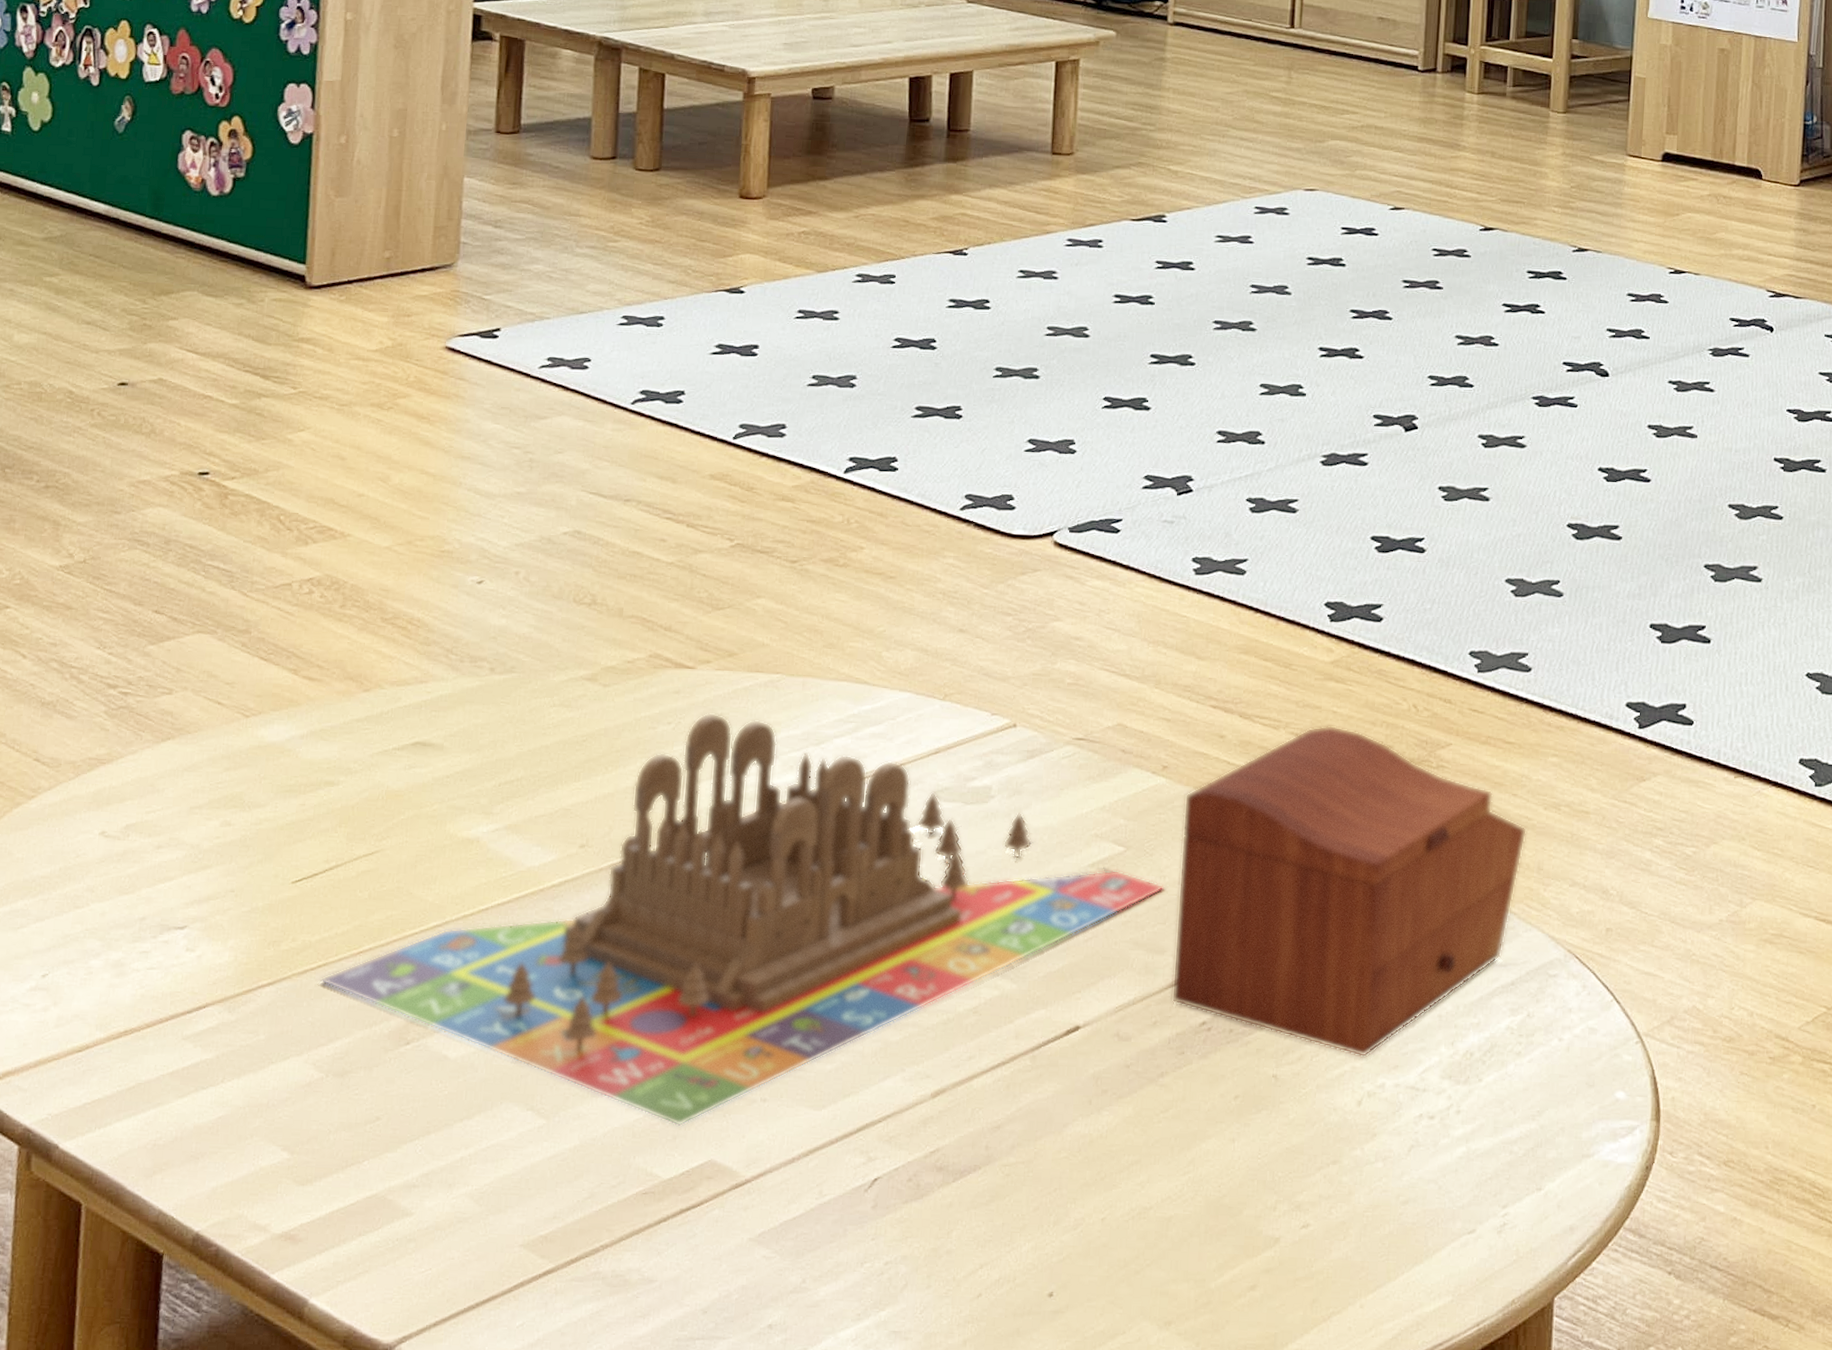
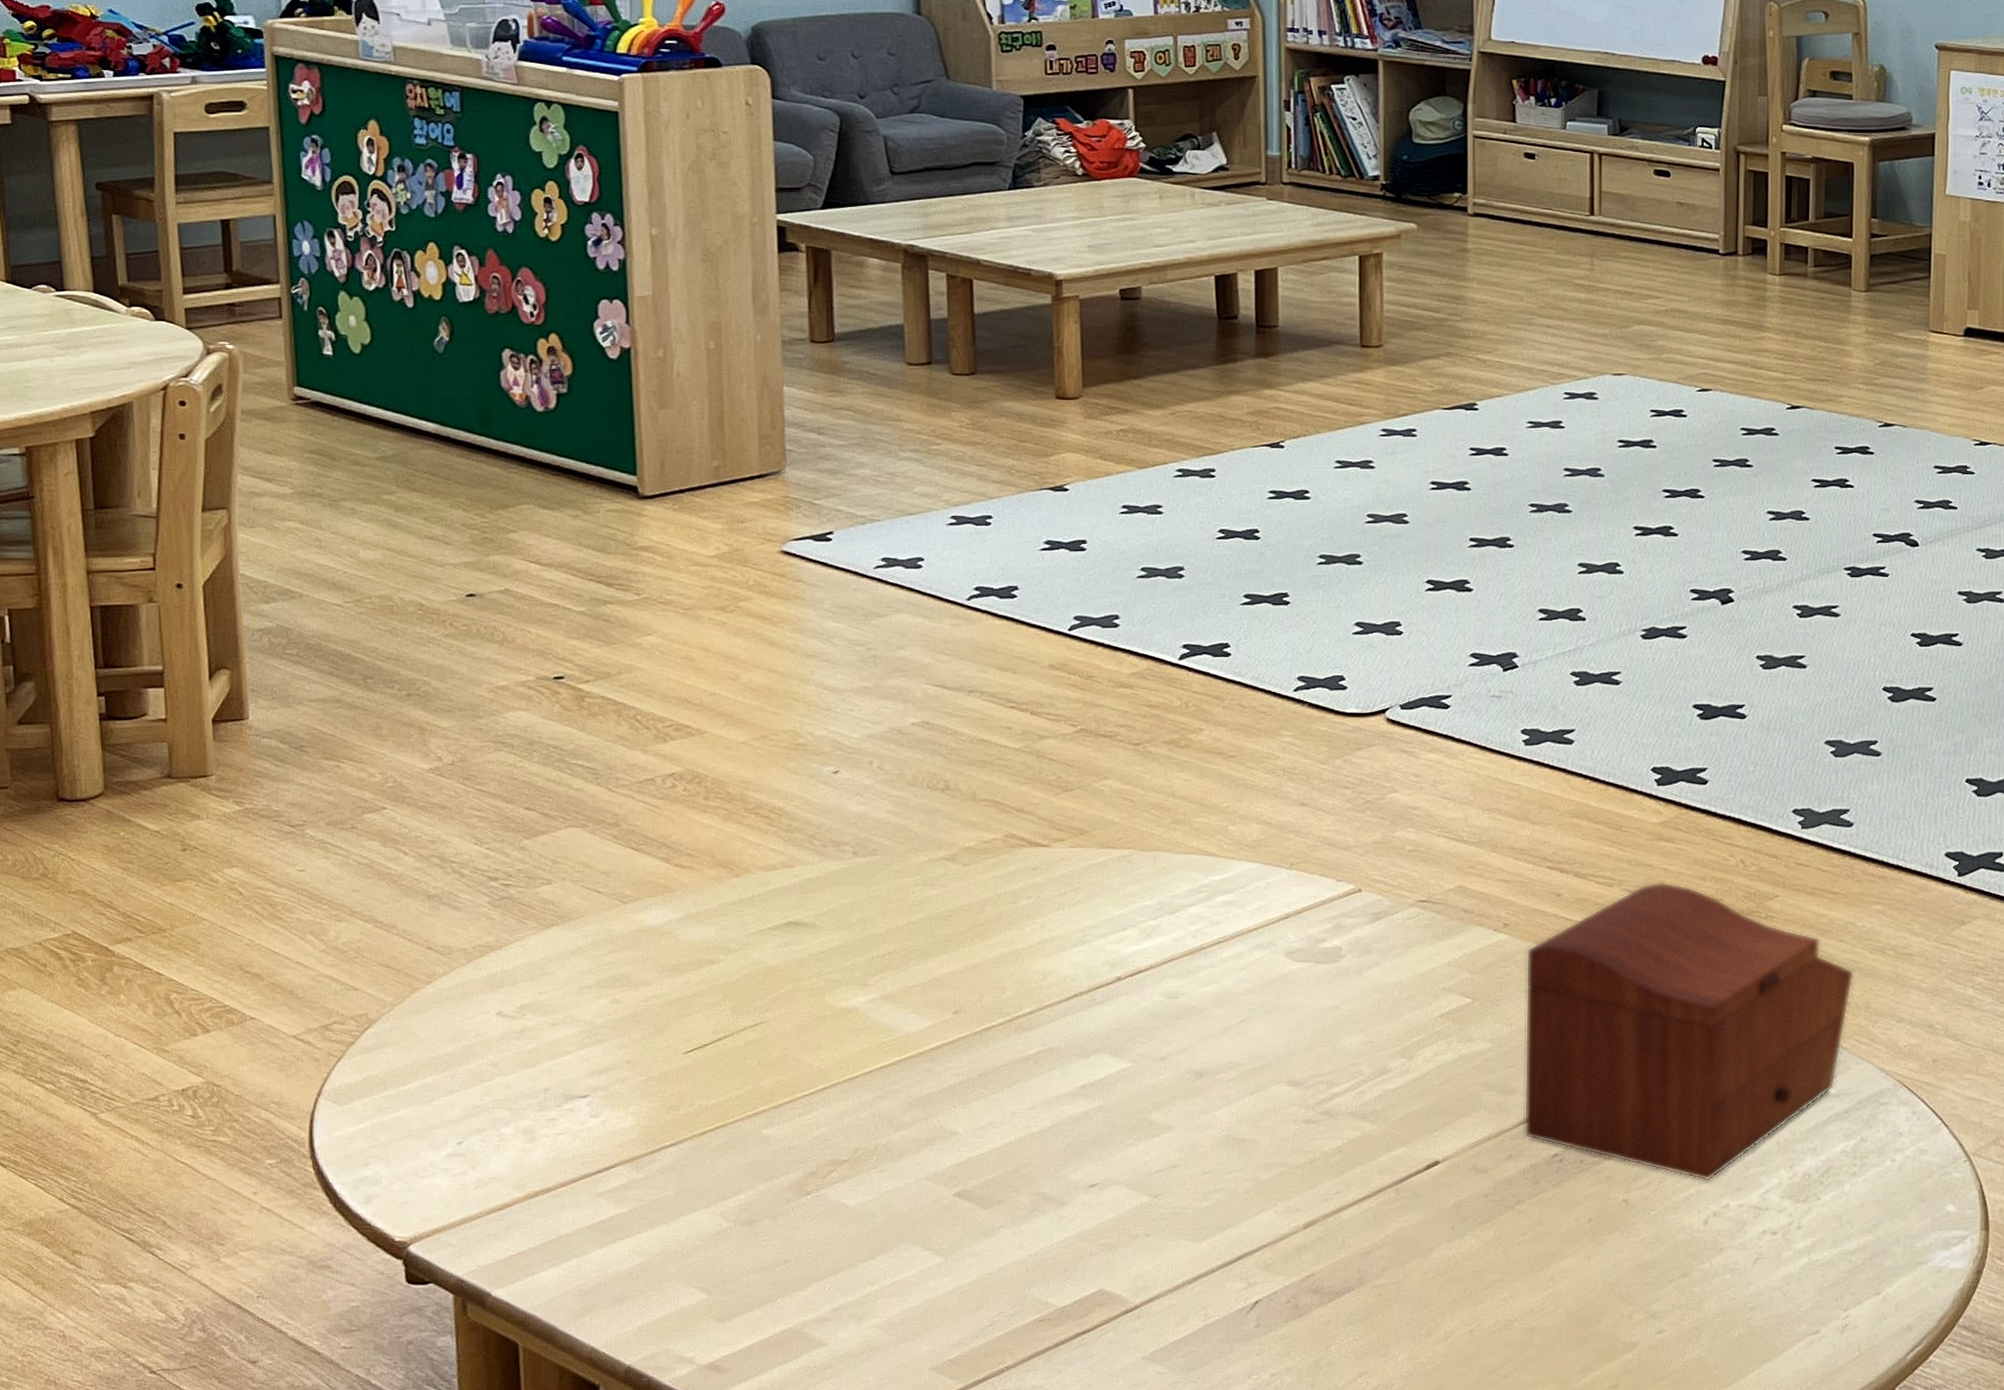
board game: present [320,712,1165,1127] -> none [720,886,1512,1261]

